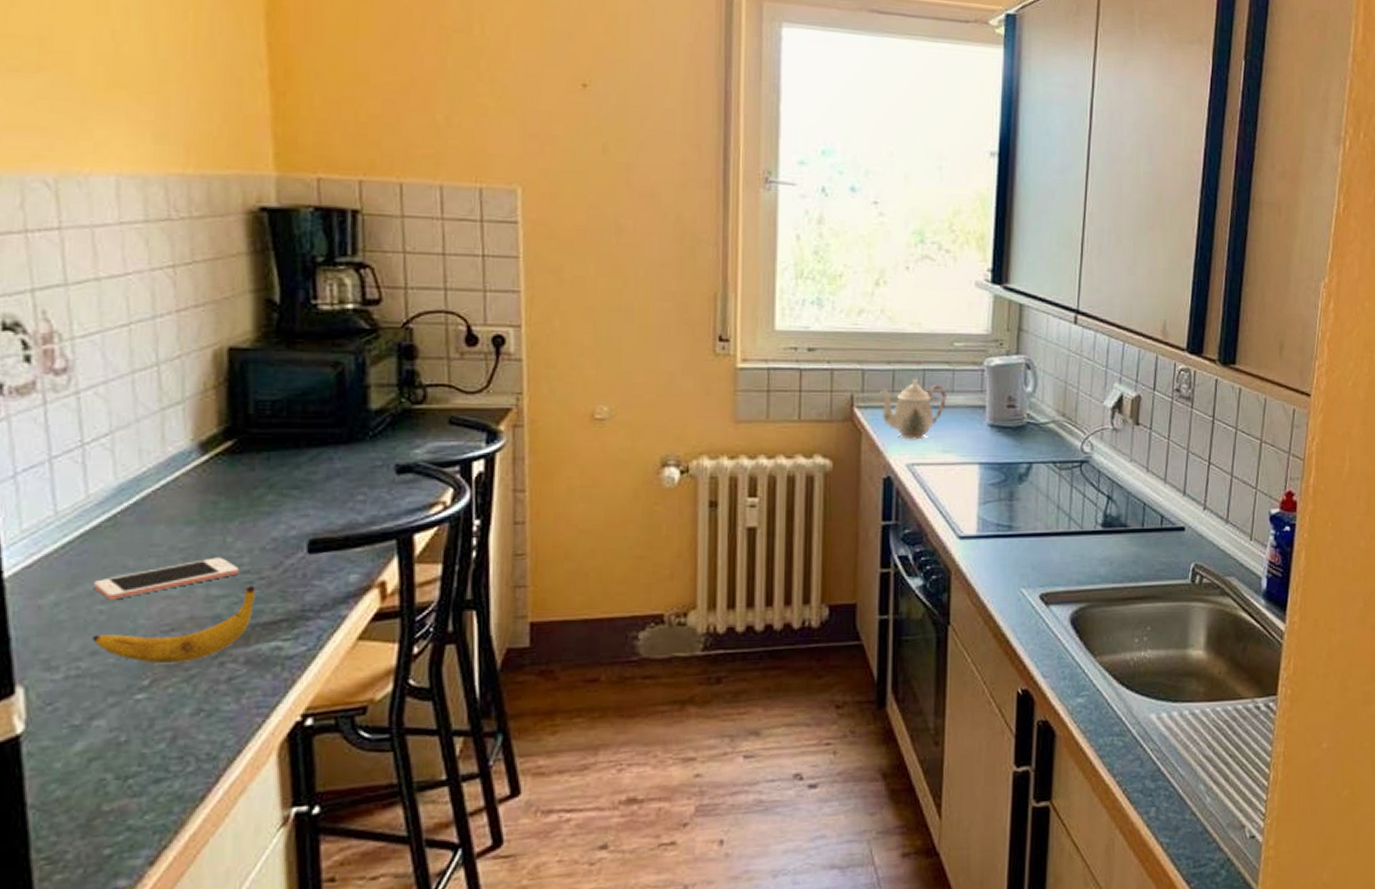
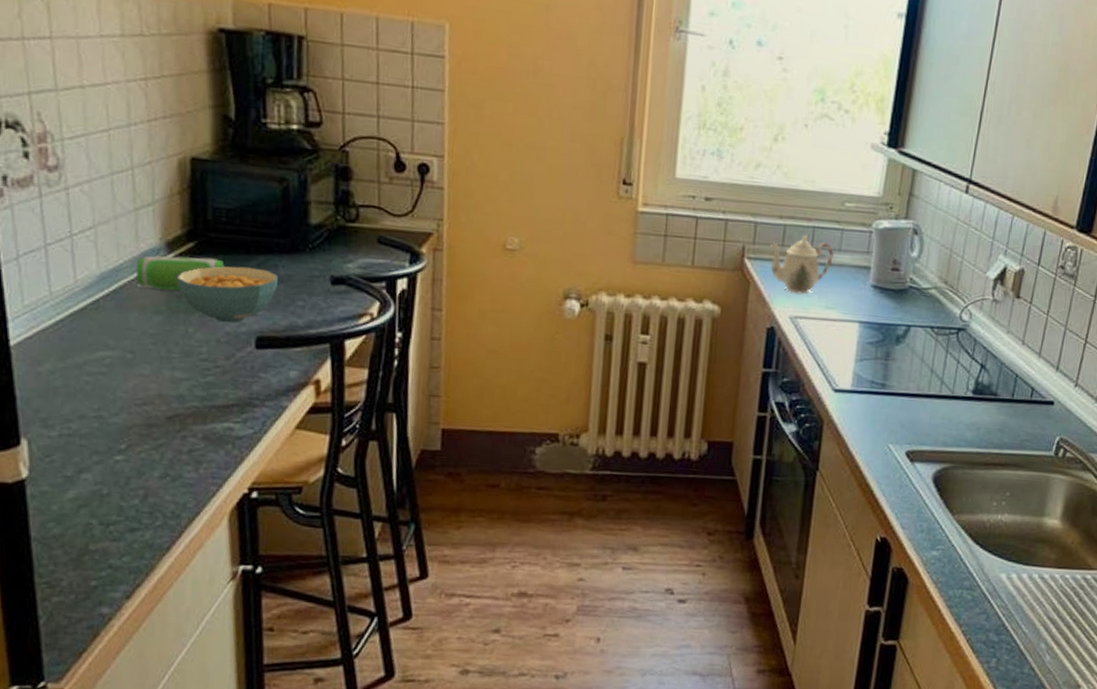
cell phone: present [93,557,240,600] -> none [81,344,199,374]
banana: present [93,585,256,663] -> none [81,372,212,433]
speaker: none [161,456,270,497] -> present [135,255,225,291]
cereal bowl: none [211,463,333,528] -> present [176,266,278,323]

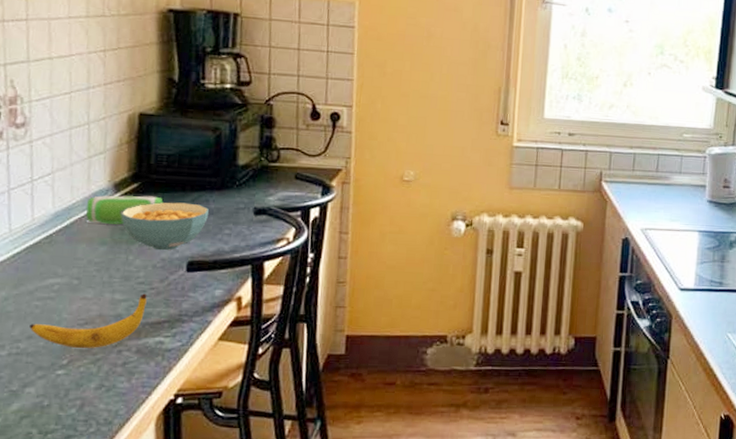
banana: none [81,372,212,433] -> present [29,293,147,348]
teapot: present [769,234,834,295] -> none [622,161,675,210]

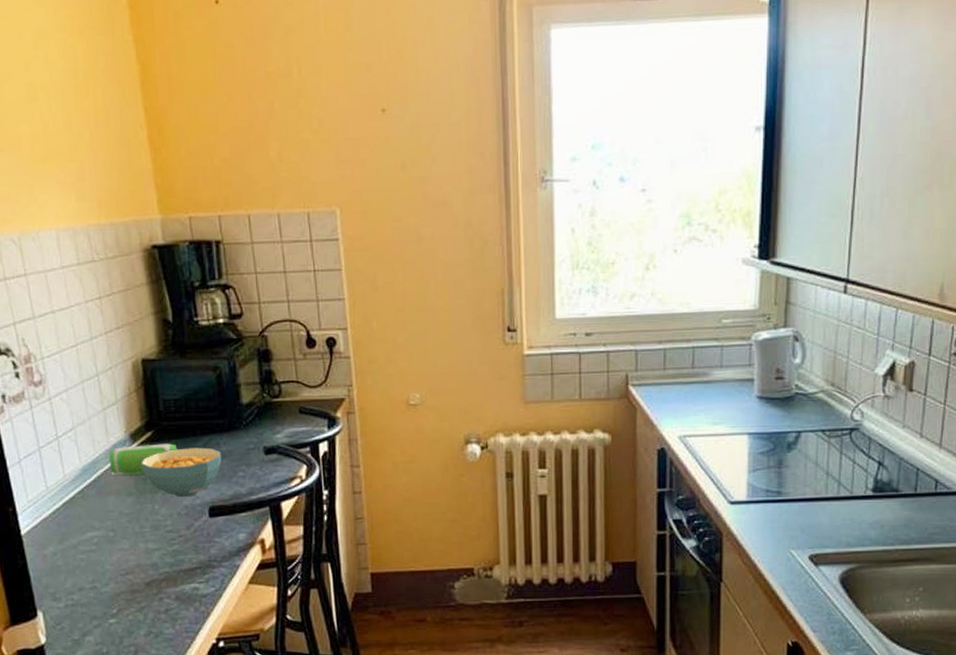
banana: present [29,293,147,348] -> none [79,541,178,597]

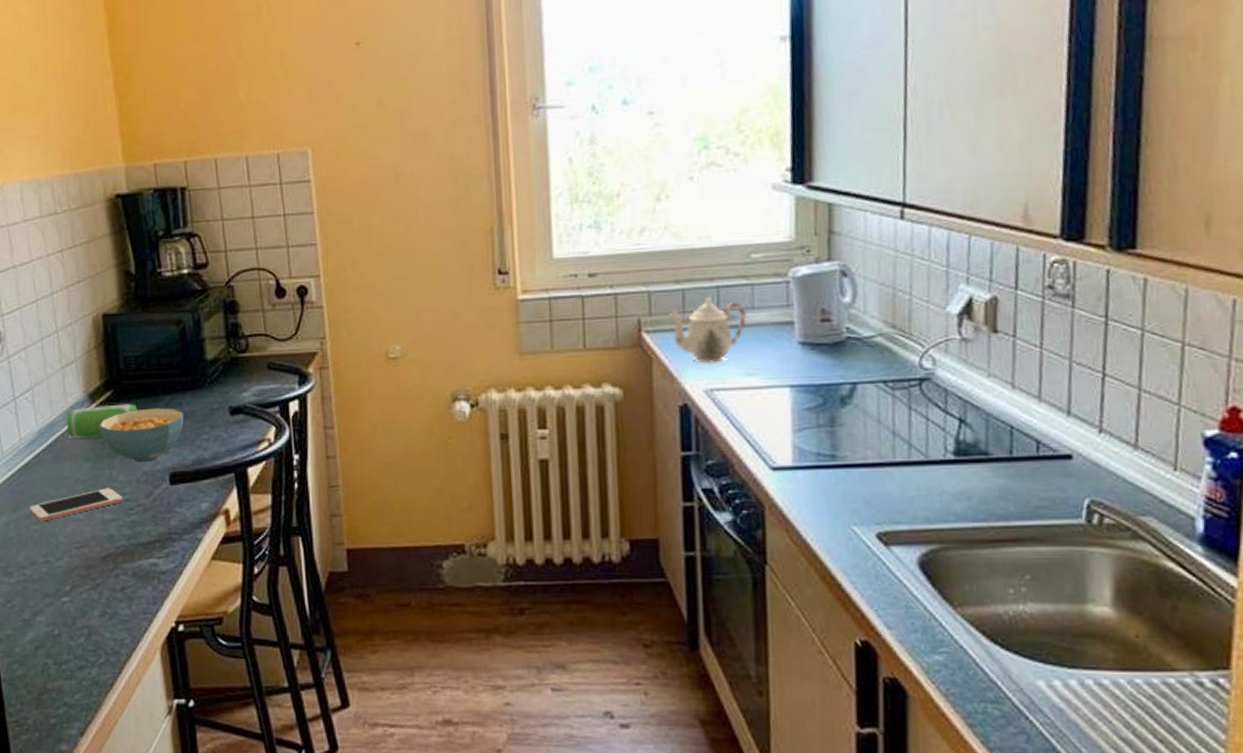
cell phone: none [75,520,166,551] -> present [29,488,124,522]
teapot: none [652,355,716,414] -> present [668,296,746,364]

